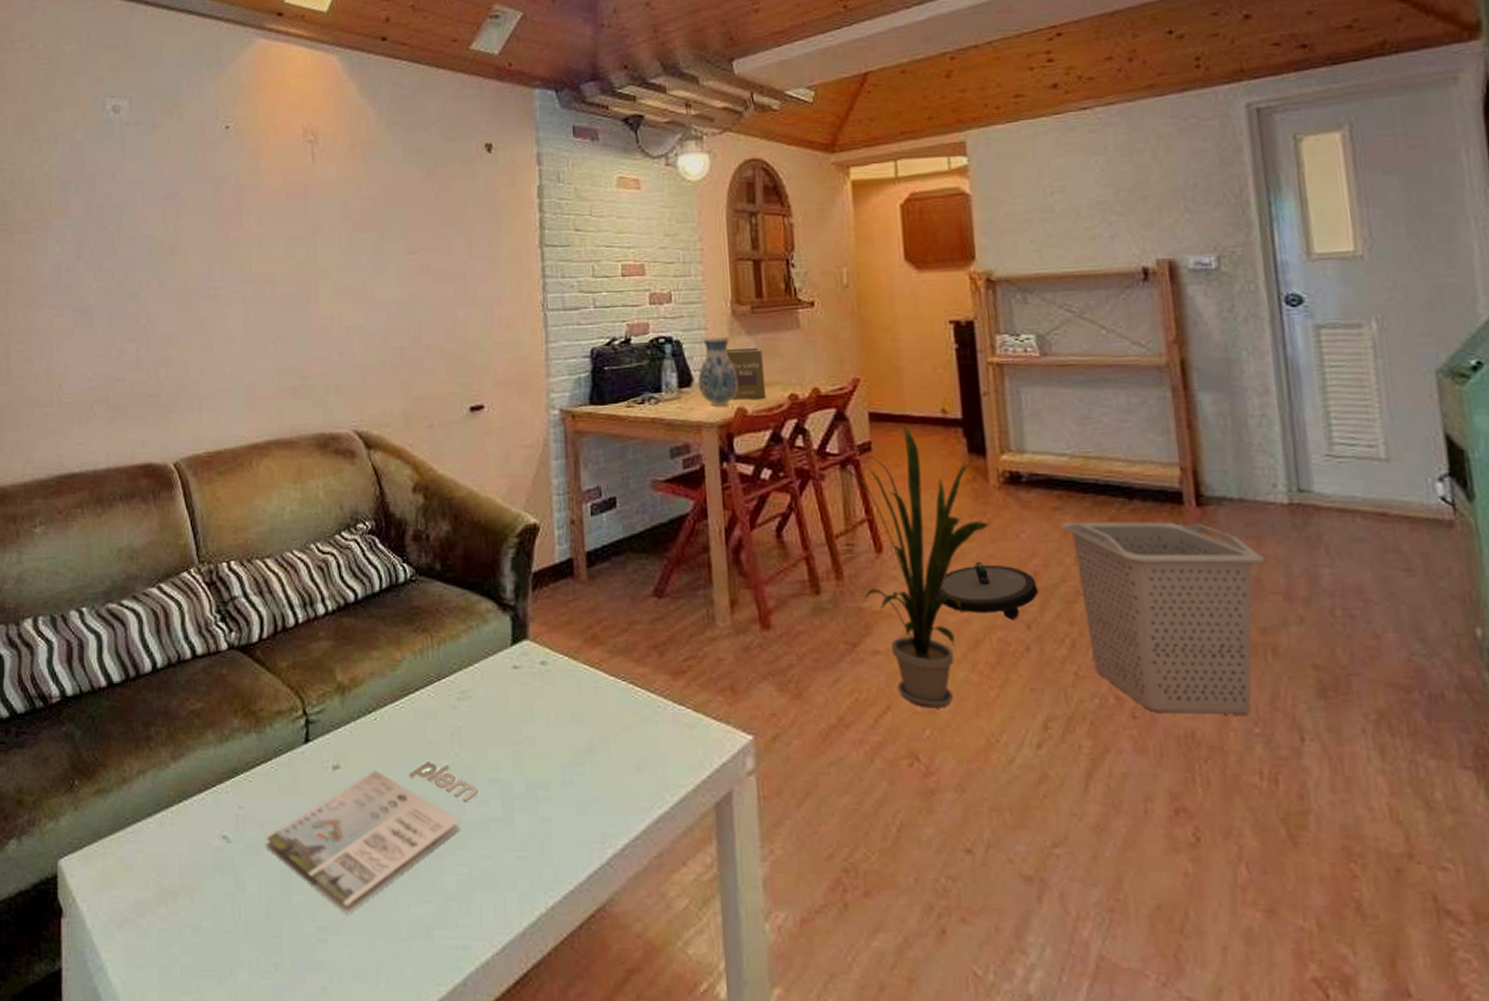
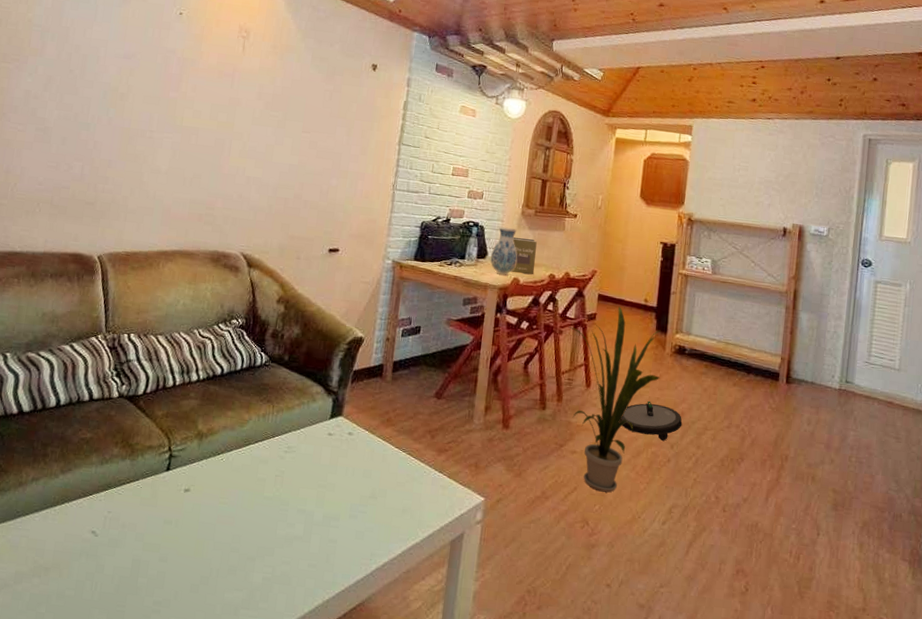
magazine: present [265,762,478,915] -> none [124,493,289,595]
laundry basket: present [1061,521,1267,714] -> none [703,382,820,516]

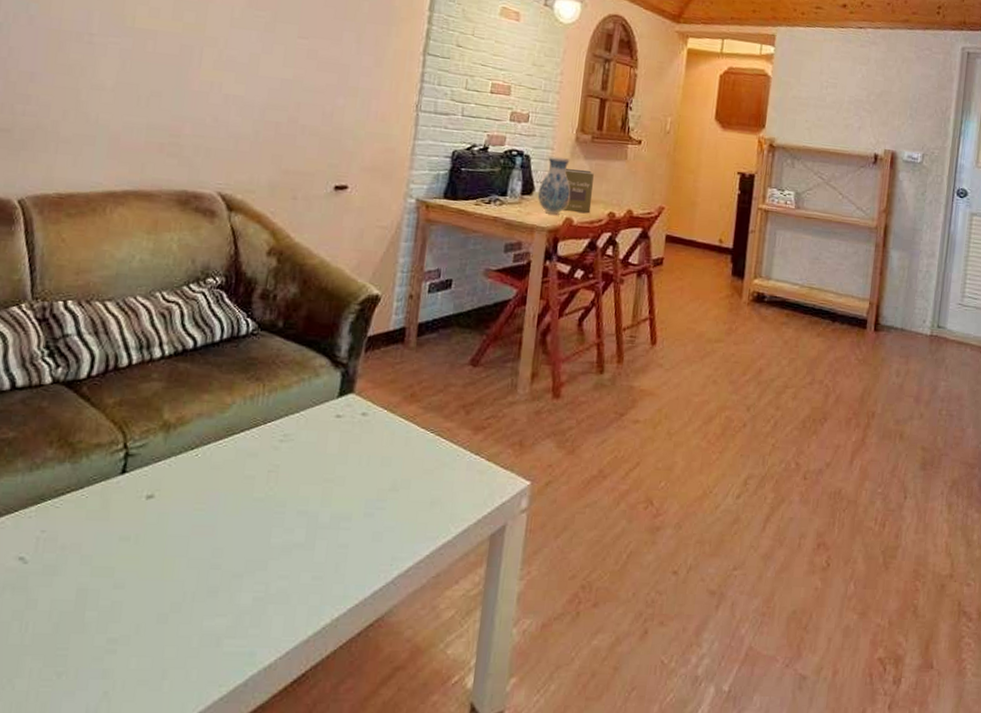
house plant: present [568,306,661,493] -> none [630,248,737,466]
robot vacuum: present [619,401,683,441] -> none [689,357,760,403]

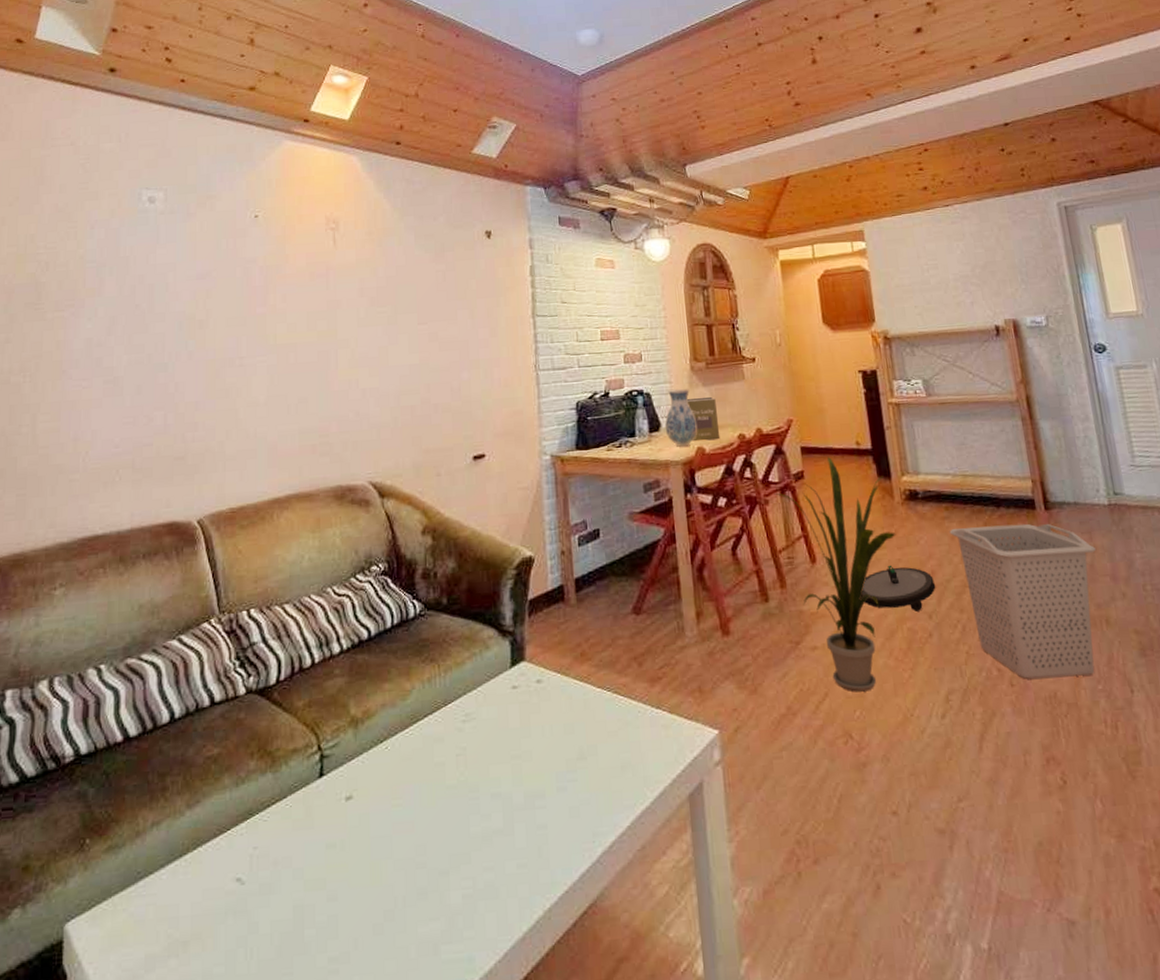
house plant: none [630,248,737,466] -> present [774,456,896,692]
robot vacuum: none [689,357,760,403] -> present [860,565,936,611]
laundry basket: none [784,333,909,479] -> present [949,523,1097,680]

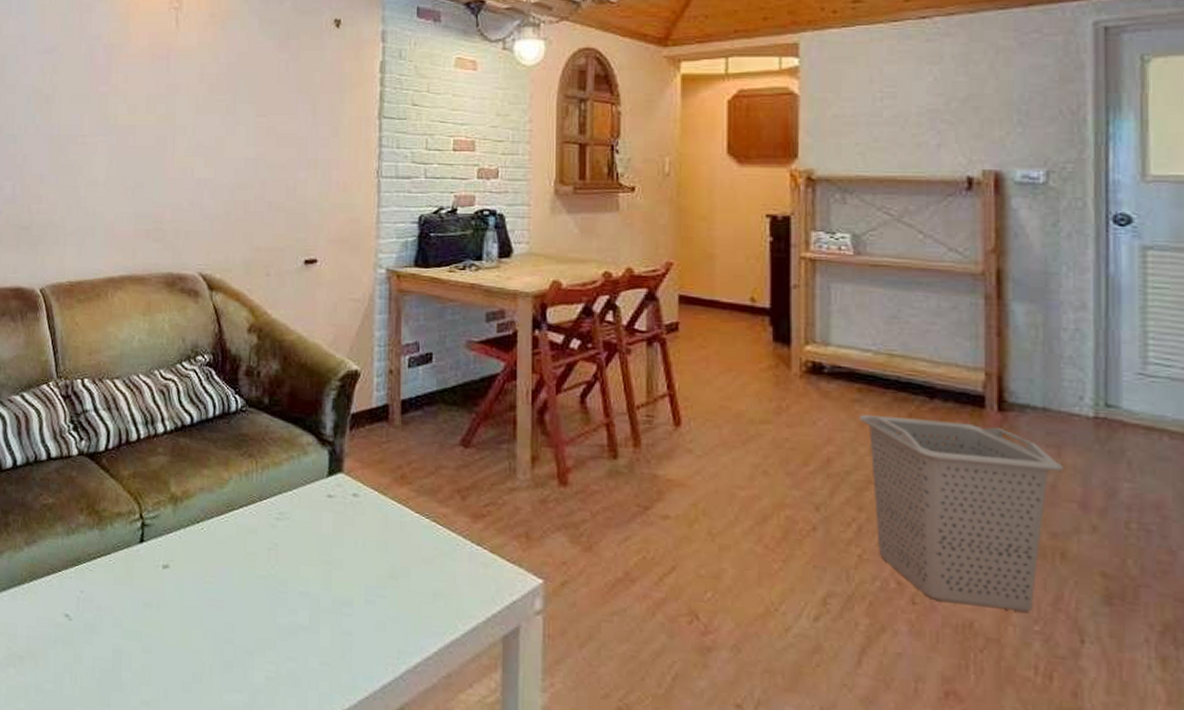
vase: present [665,388,698,447] -> none [517,212,556,278]
books: present [686,396,721,442] -> none [546,225,582,275]
house plant: present [774,456,896,692] -> none [639,310,787,574]
robot vacuum: present [860,565,936,611] -> none [730,442,830,500]

